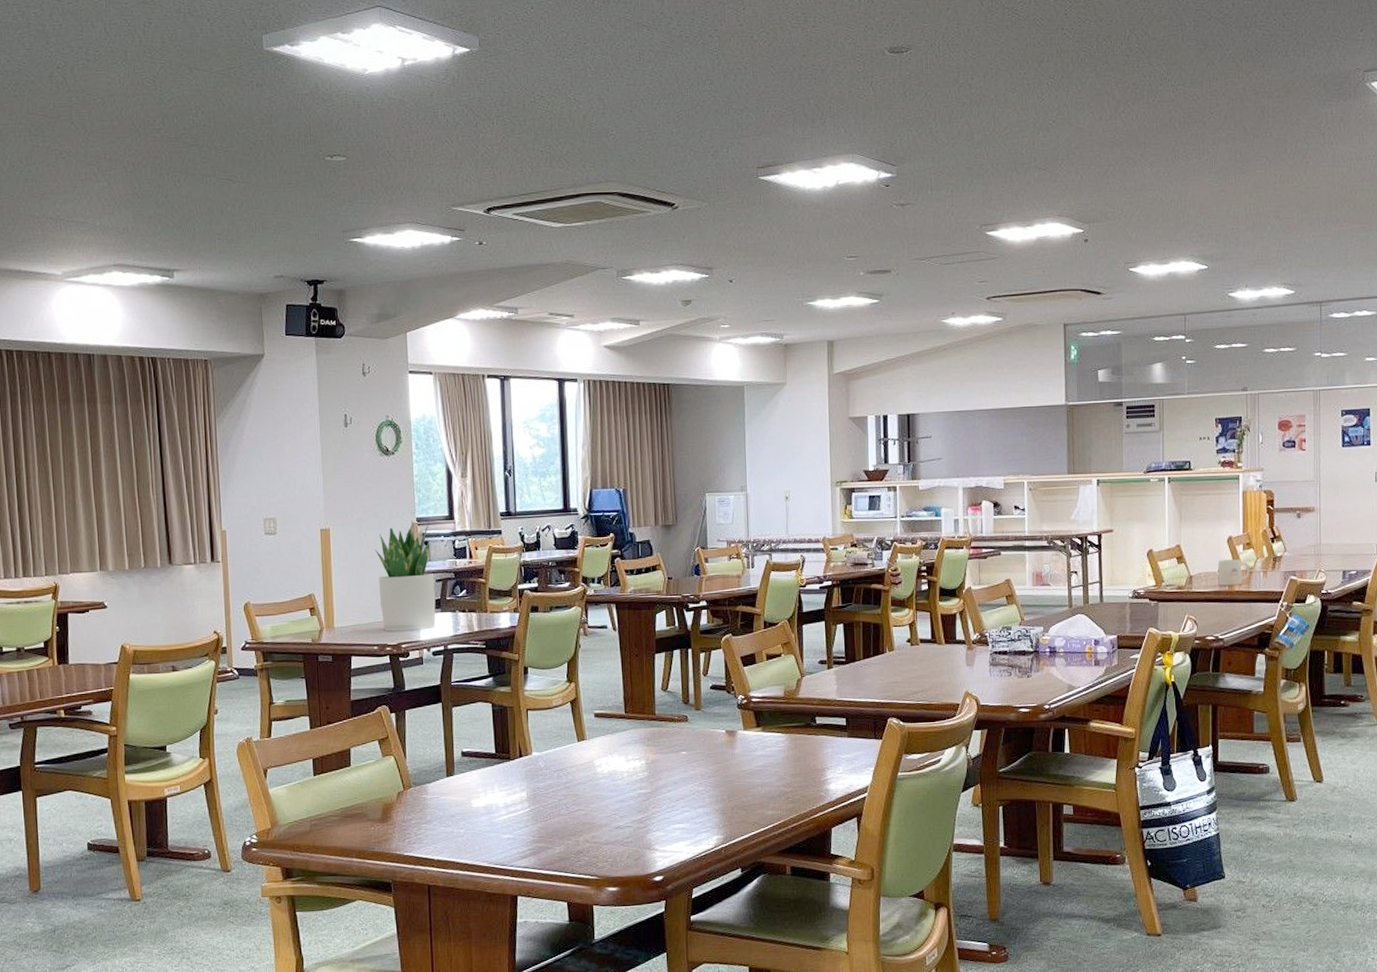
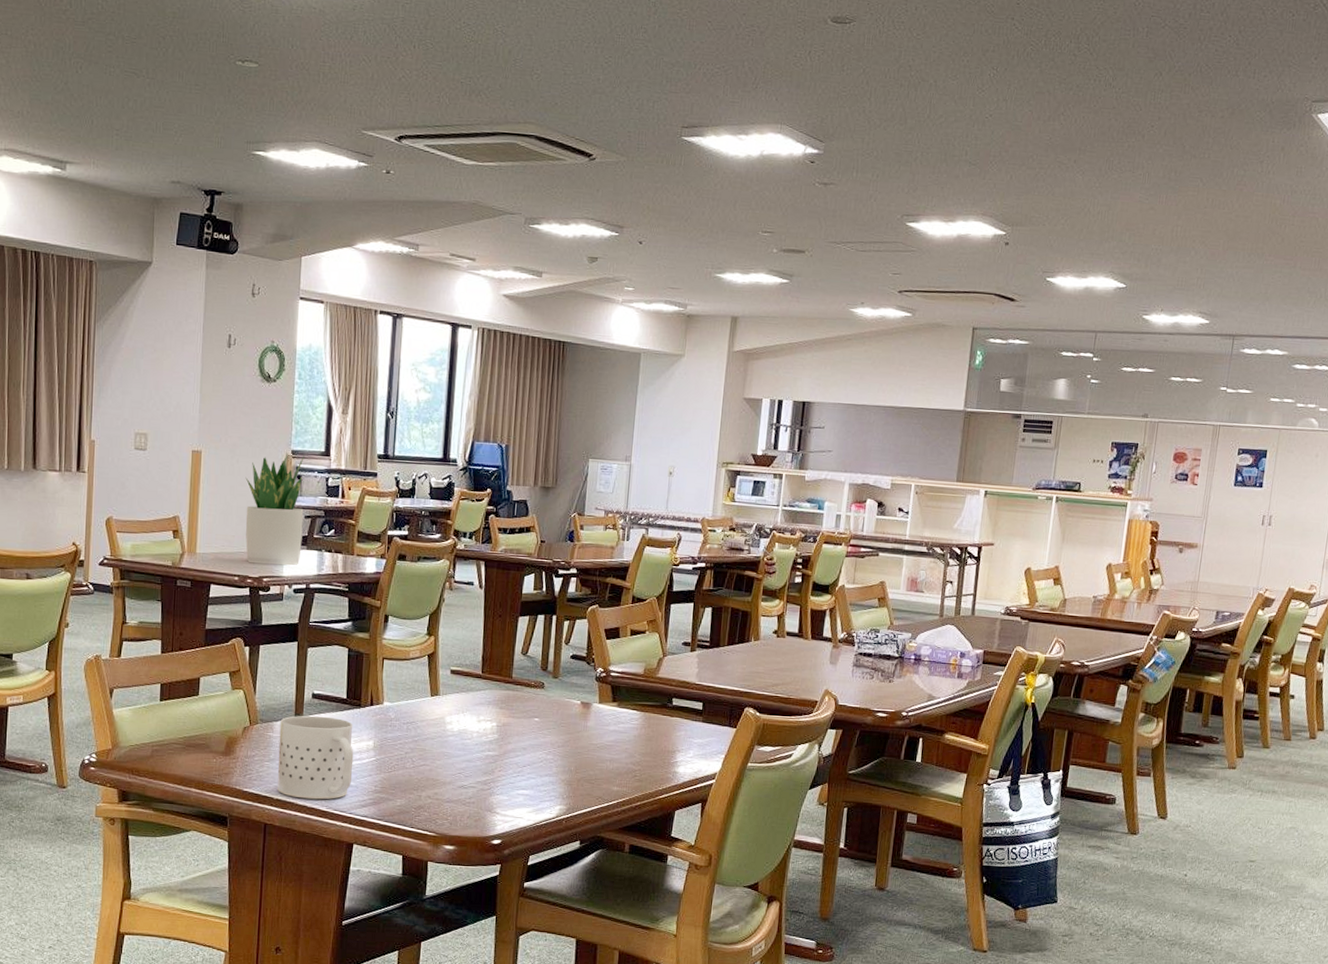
mug: none [433,773,510,857] -> present [276,715,354,800]
mug: present [1218,559,1250,586] -> none [1091,586,1125,614]

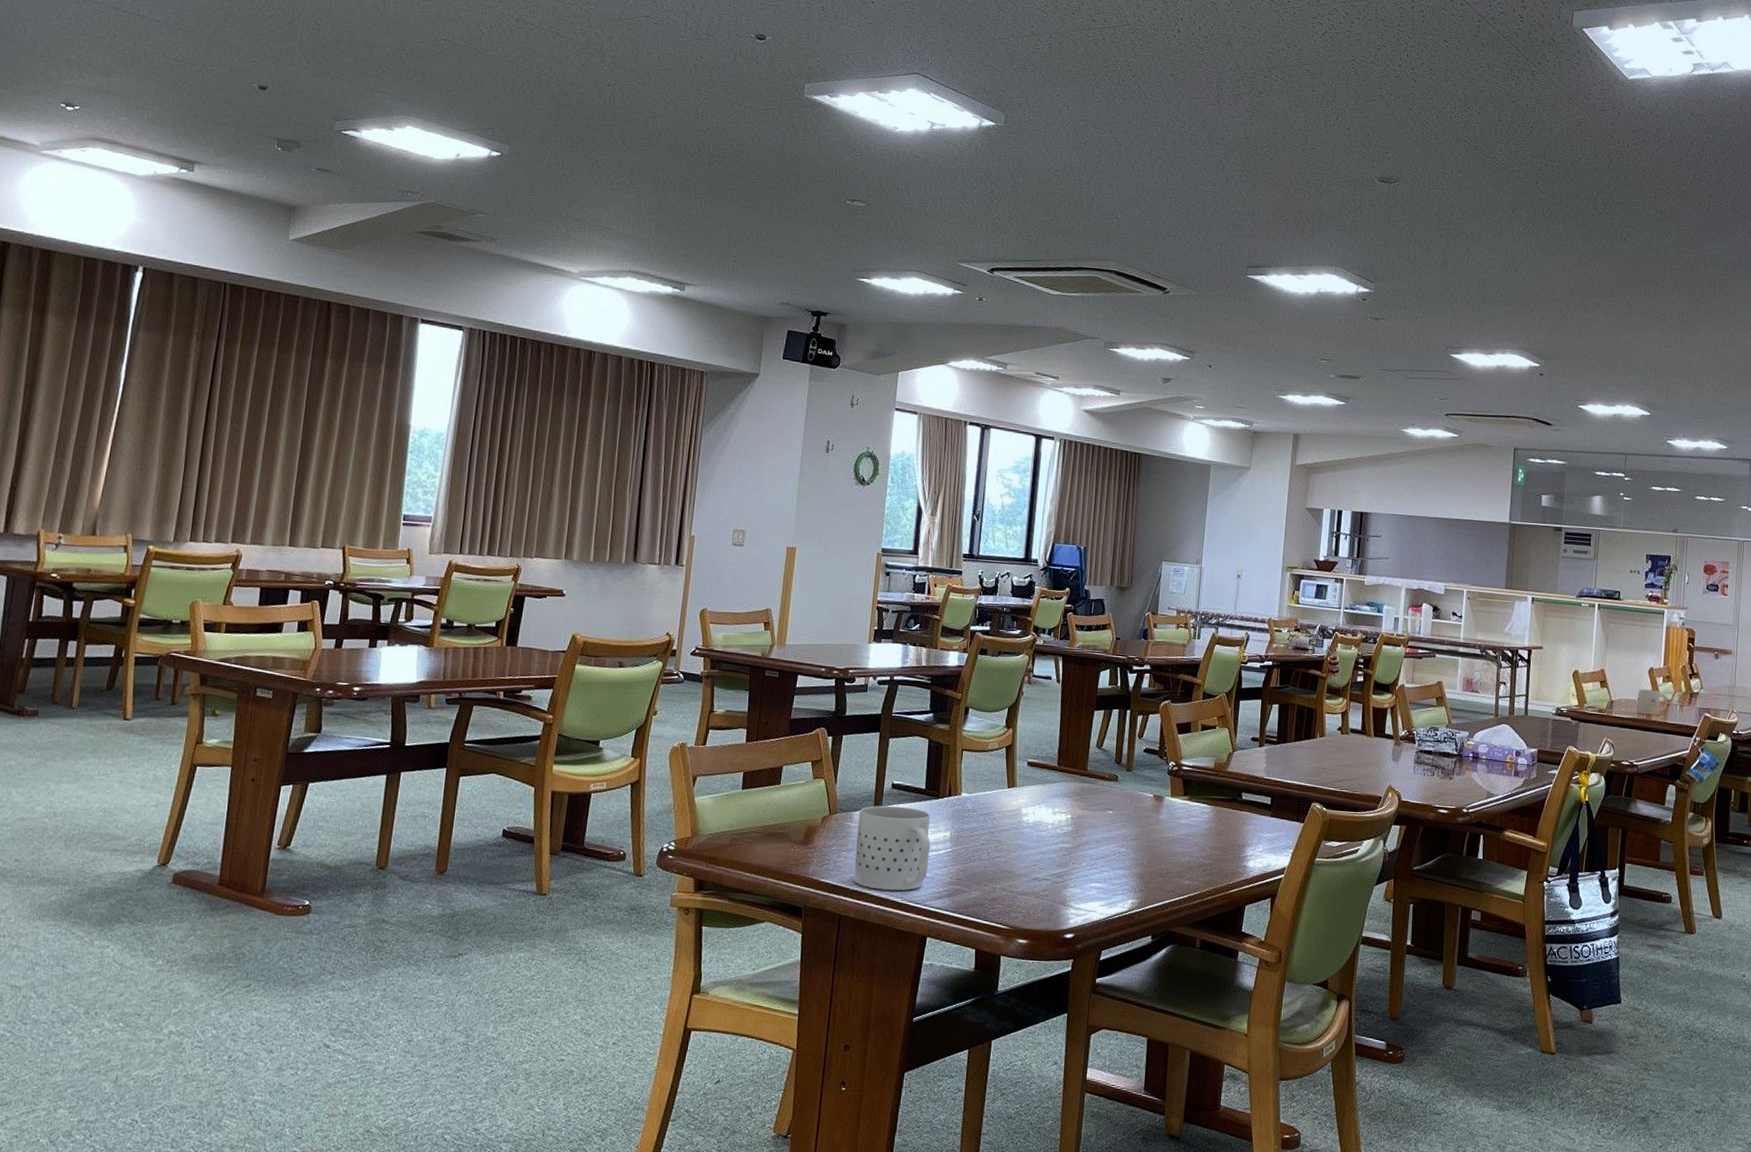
planter: present [245,452,306,566] -> none [834,550,895,658]
mug: none [1091,586,1125,614] -> present [1637,689,1668,715]

